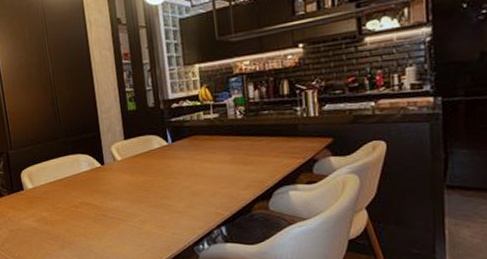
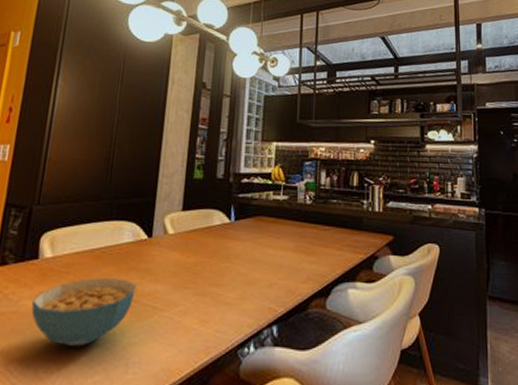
cereal bowl: none [29,199,102,251] -> present [31,278,137,347]

